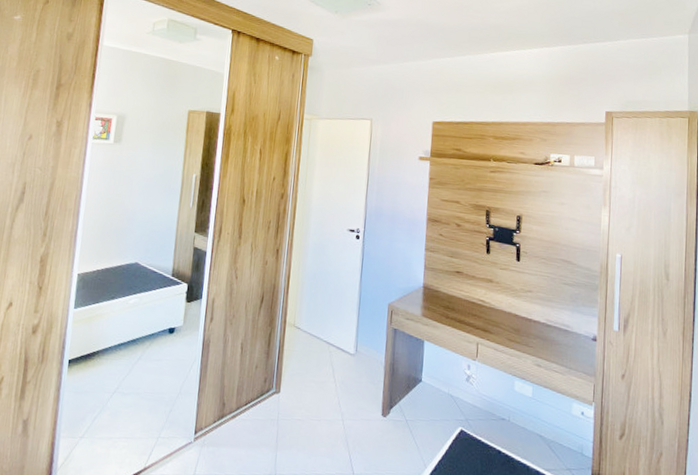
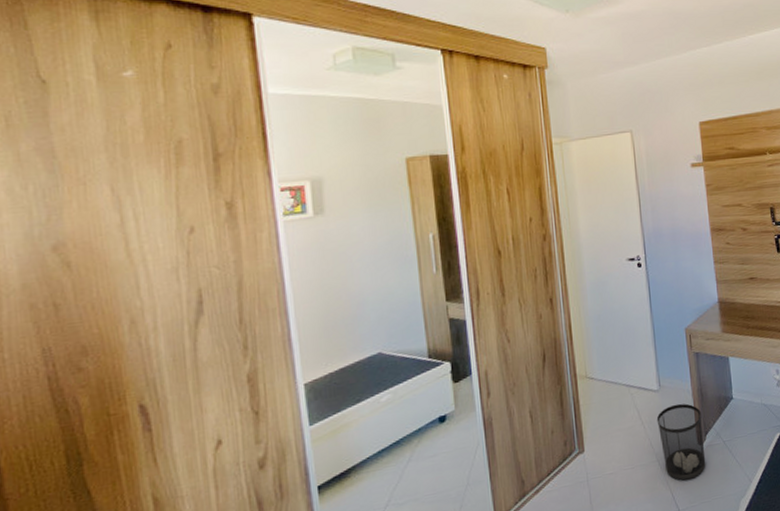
waste bin: none [348,371,390,448] -> present [656,403,706,481]

